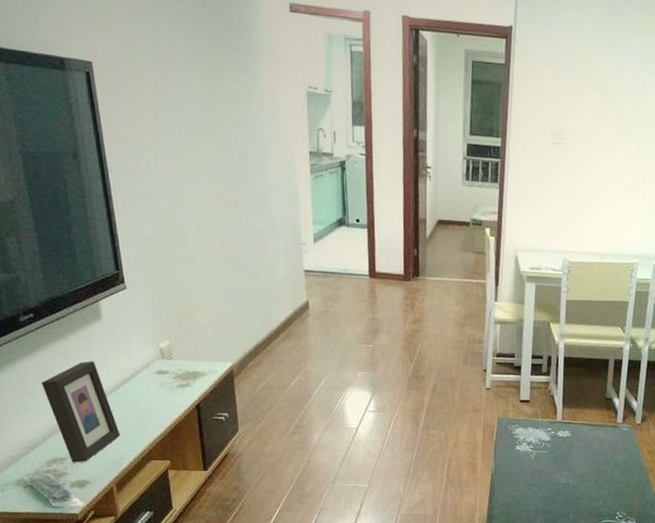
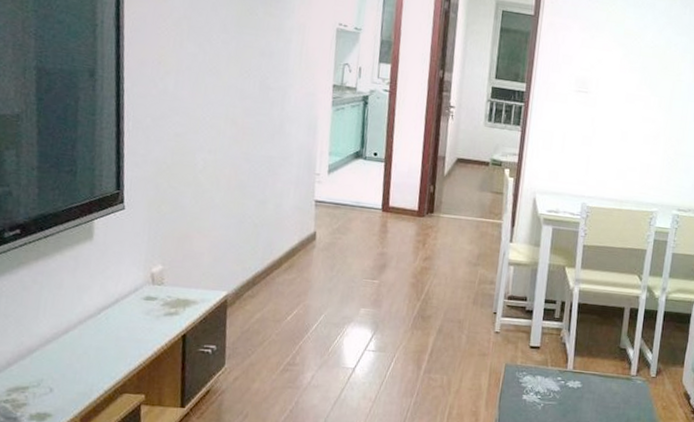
picture frame: present [41,361,120,463] -> none [15,282,94,393]

